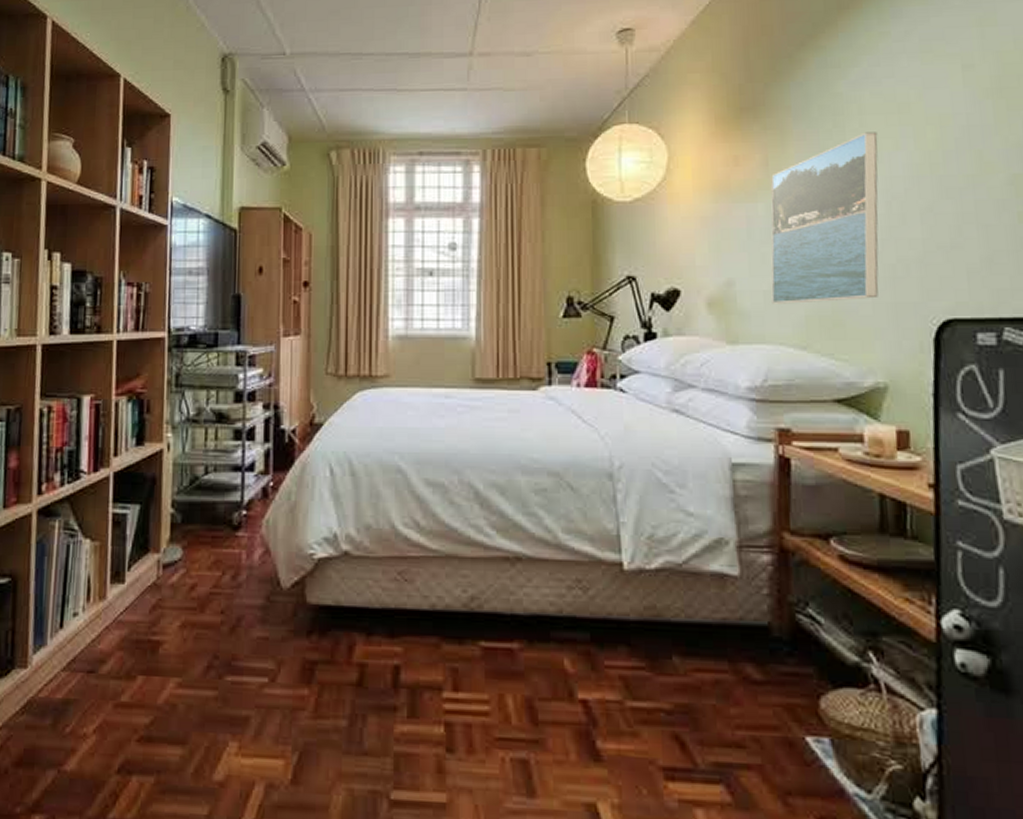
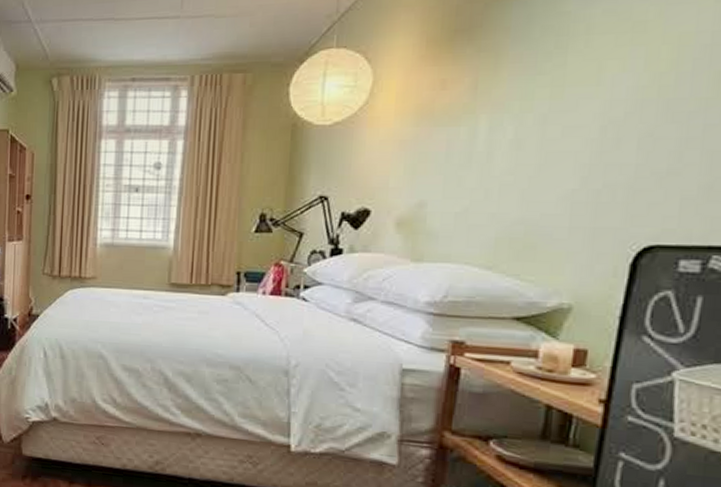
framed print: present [771,132,879,304] -> none [462,53,604,226]

